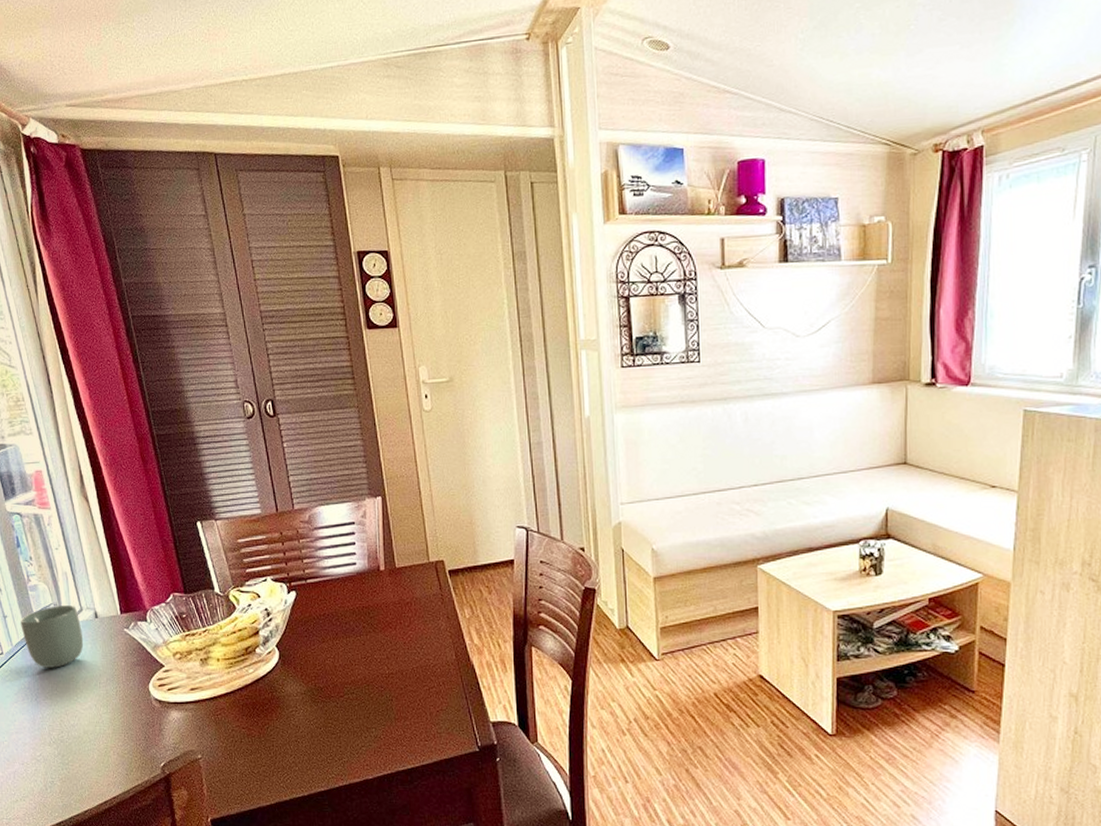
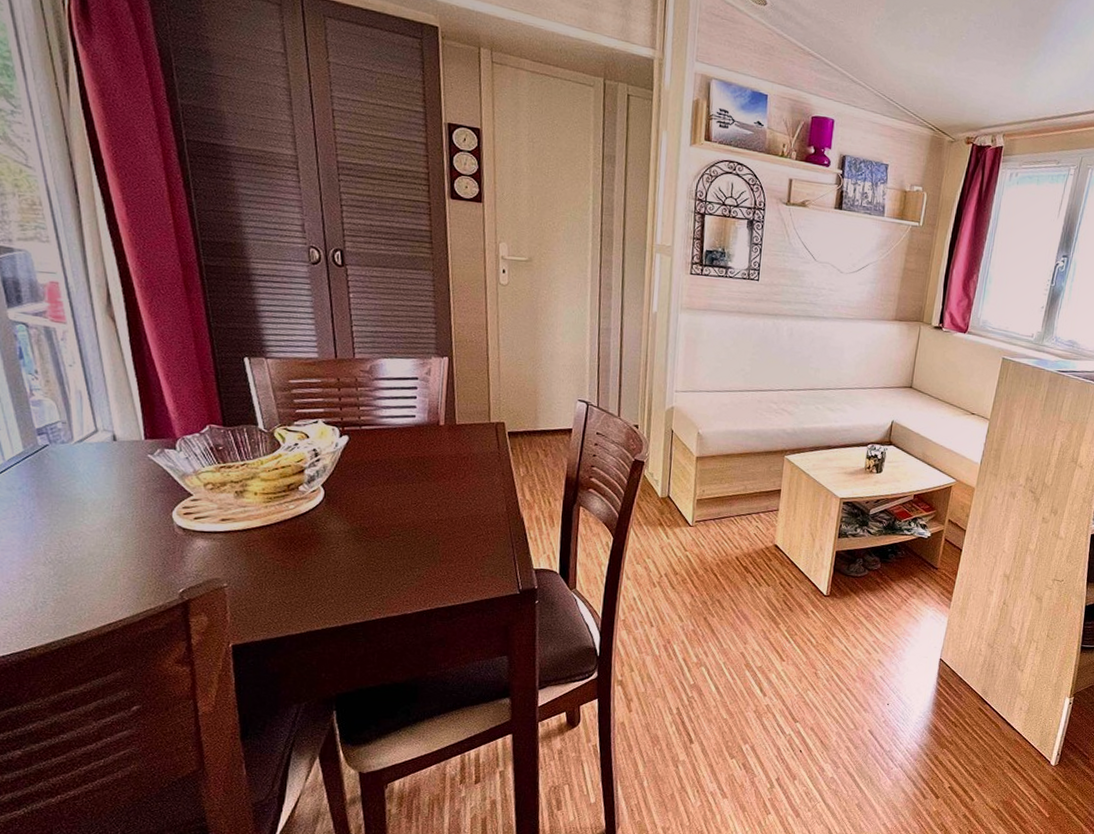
cup: present [21,605,84,668] -> none [17,424,97,487]

